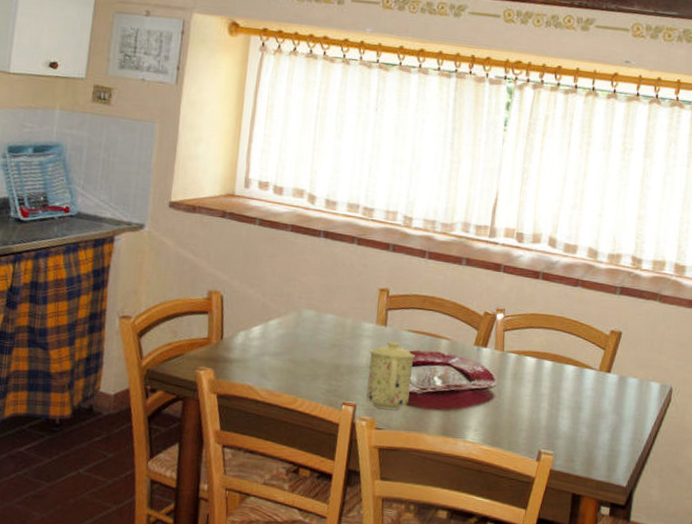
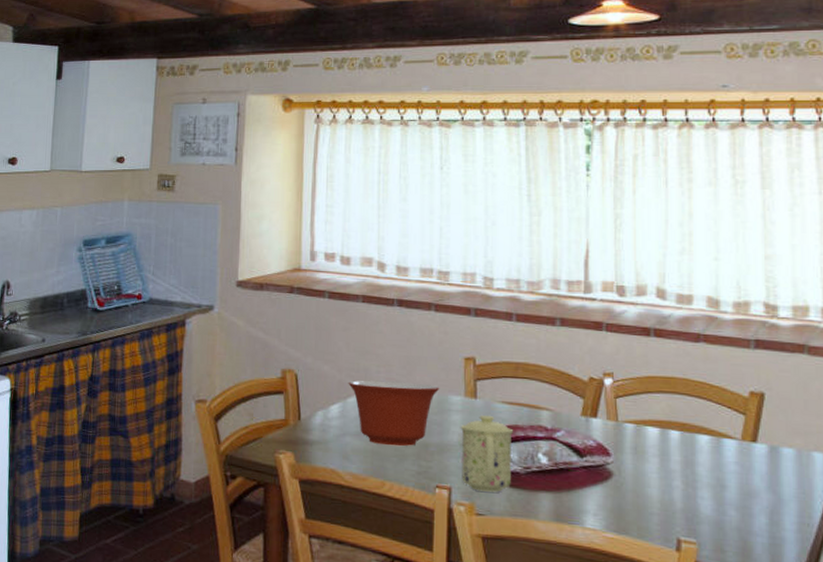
mixing bowl: none [271,304,355,367] -> present [348,380,440,446]

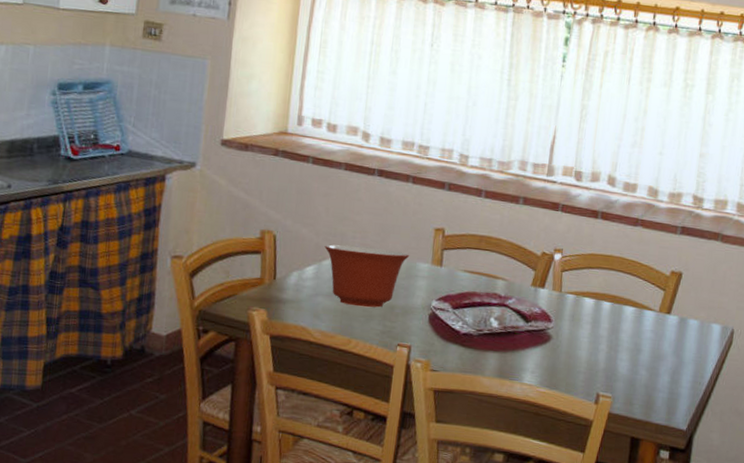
mug: present [461,414,514,492] -> none [421,281,472,351]

